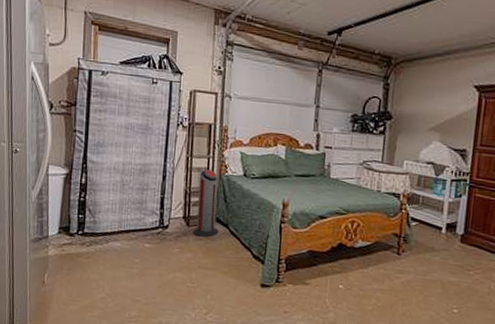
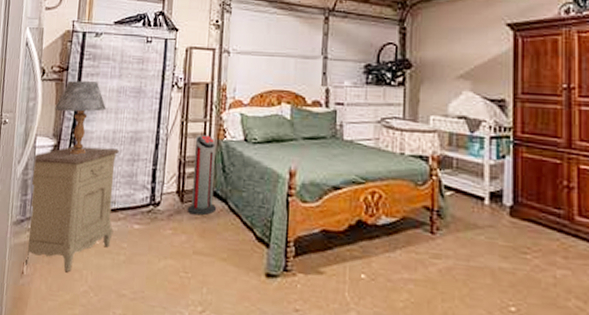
nightstand: none [45,174,130,283] -> present [24,145,120,273]
table lamp: none [65,115,115,183] -> present [55,80,106,155]

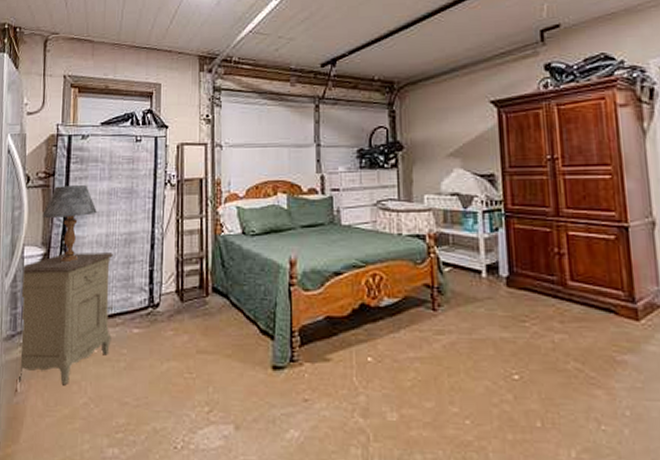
air purifier: present [187,135,217,216] -> none [188,231,218,313]

